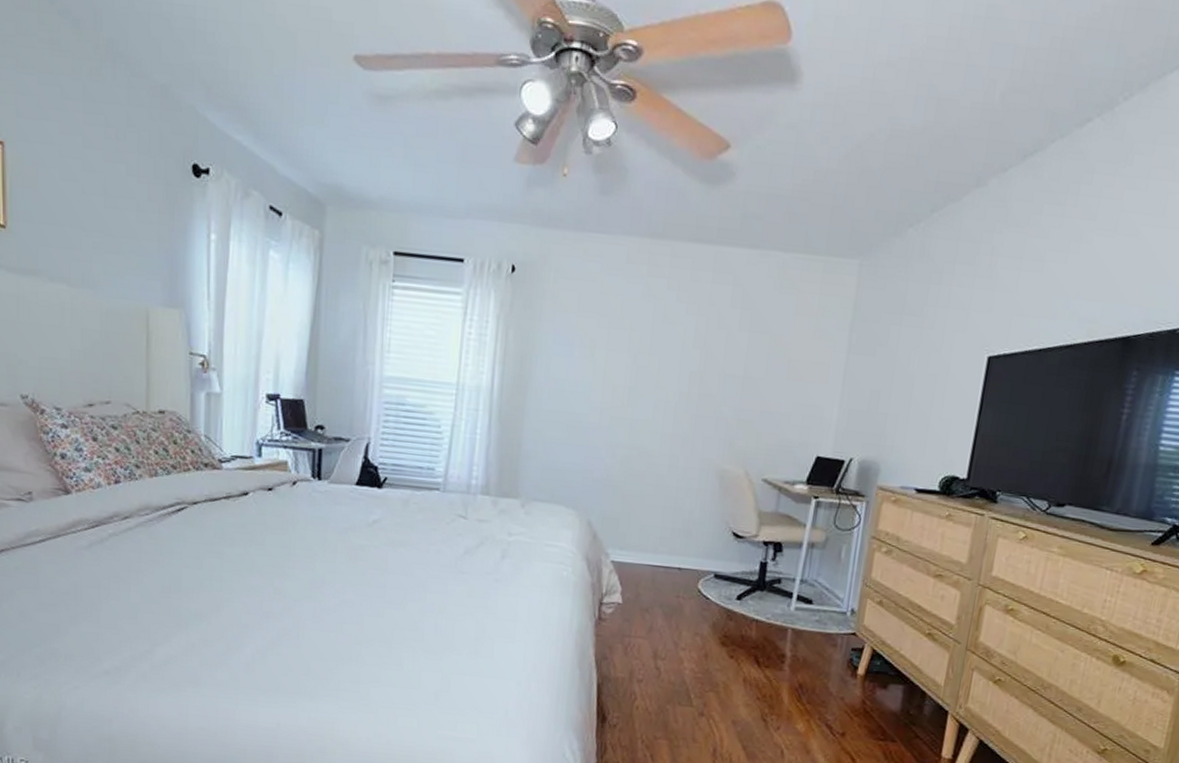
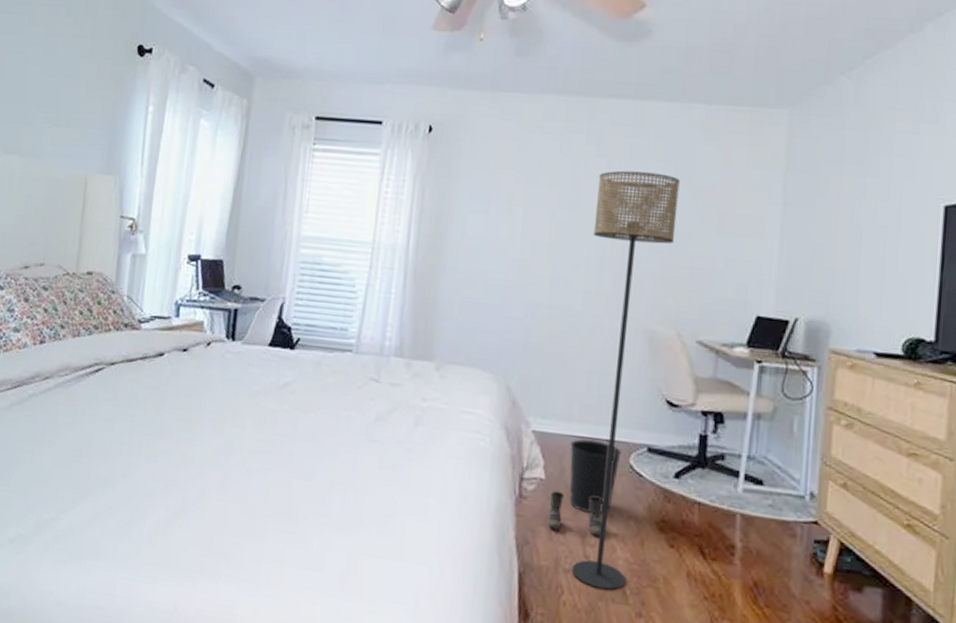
boots: none [624,613,673,651] -> present [548,490,603,536]
wastebasket: none [643,568,691,632] -> present [569,439,622,514]
floor lamp: none [644,316,755,695] -> present [572,170,680,591]

